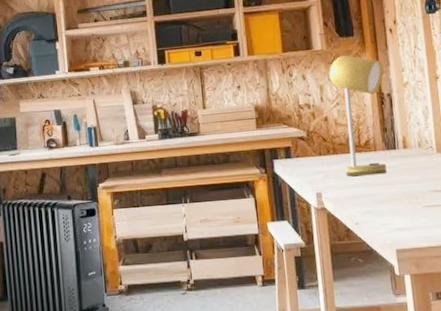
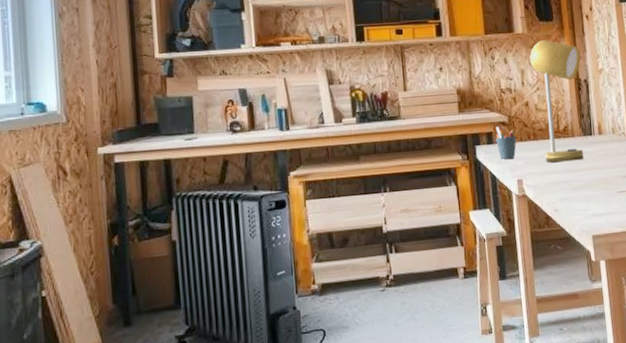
pen holder: none [293,141,316,173] -> present [495,126,517,159]

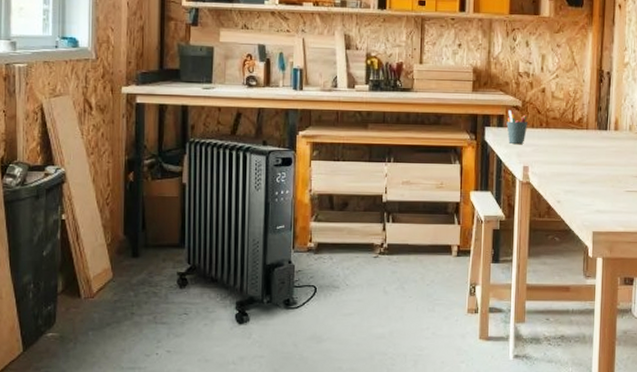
desk lamp: present [529,39,583,163] -> none [553,25,607,154]

